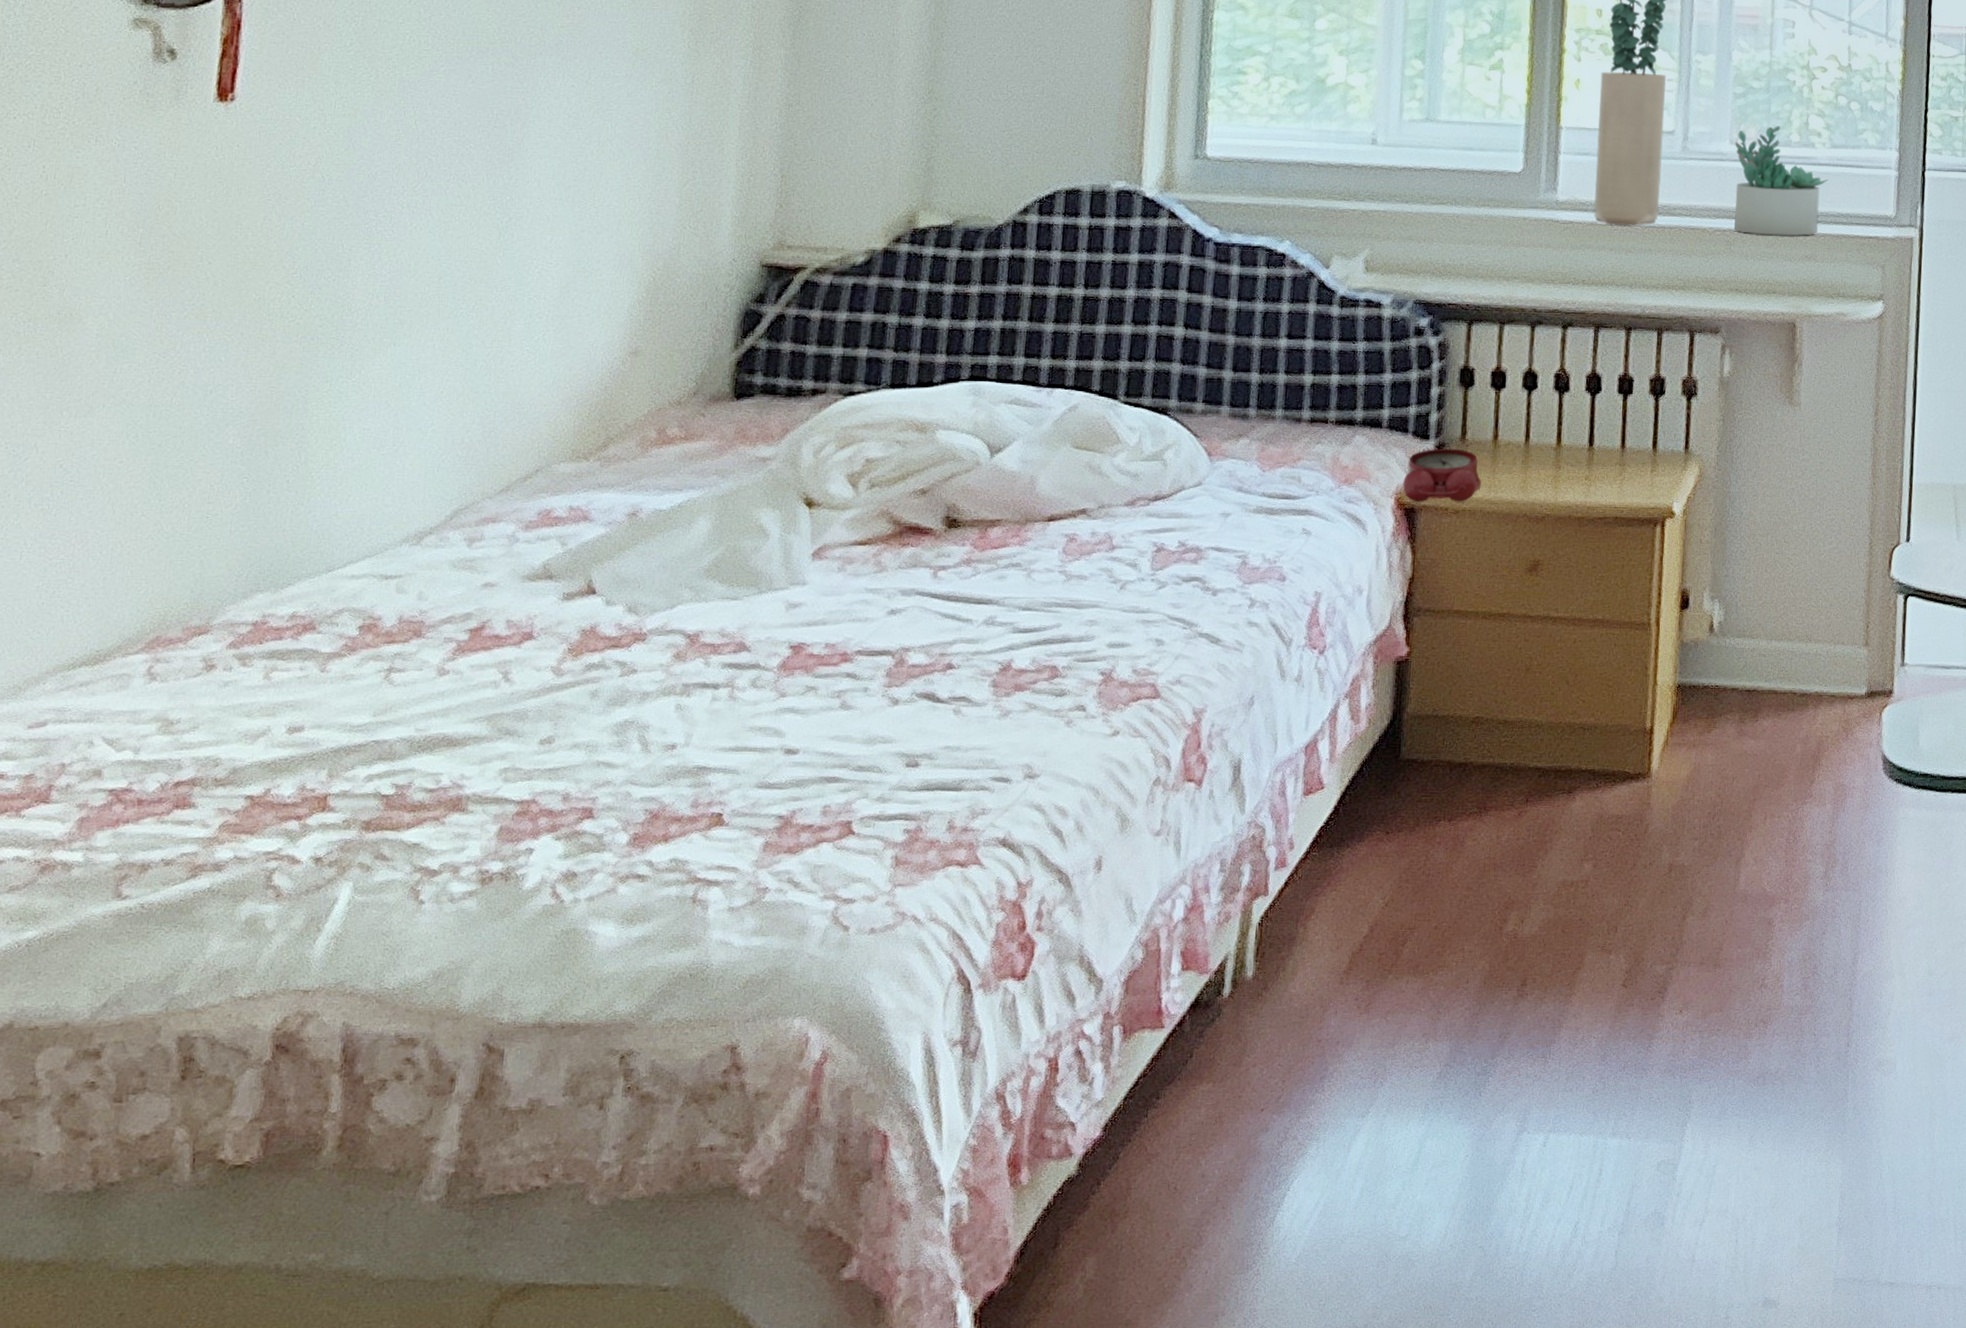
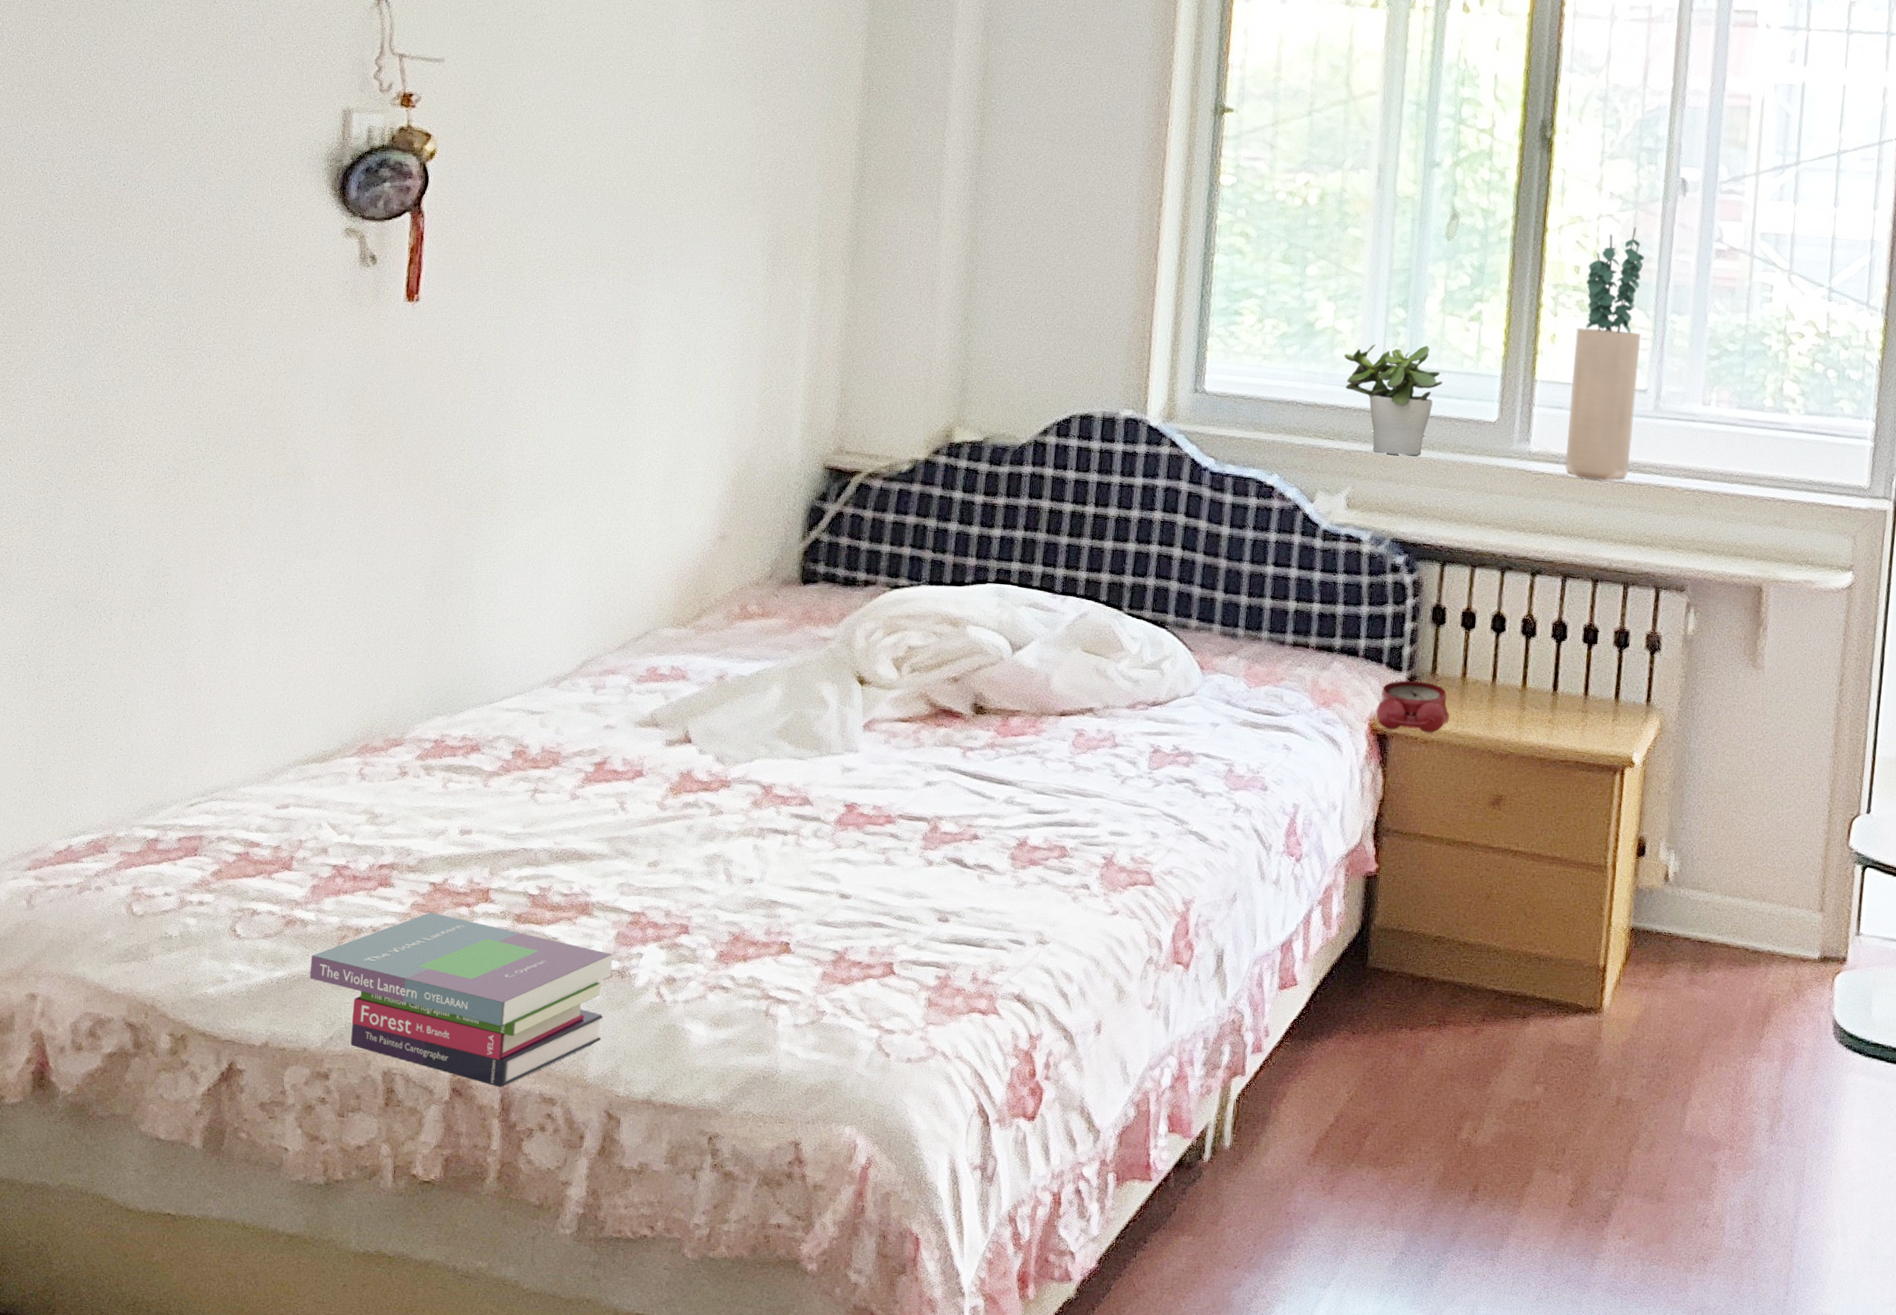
books: none [74,832,494,1036] -> present [309,912,613,1088]
potted plant: none [1358,97,1464,213] -> present [1344,344,1443,456]
succulent plant: present [1734,126,1828,236] -> none [1704,389,1801,501]

